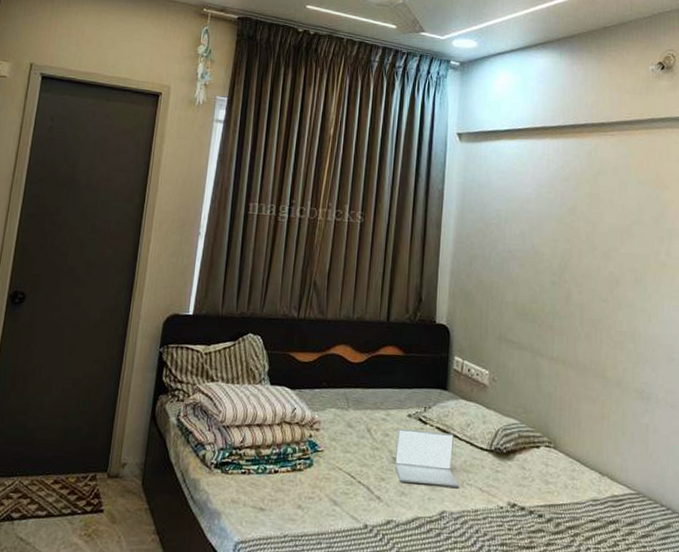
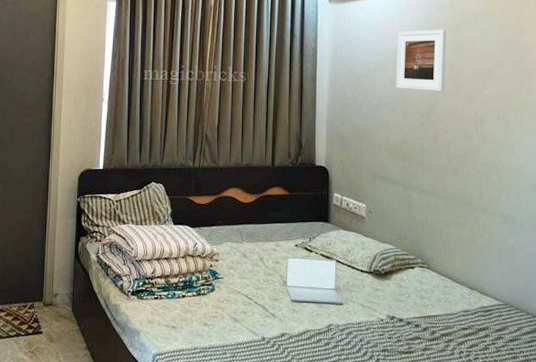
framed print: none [527,177,584,248] -> present [396,29,447,92]

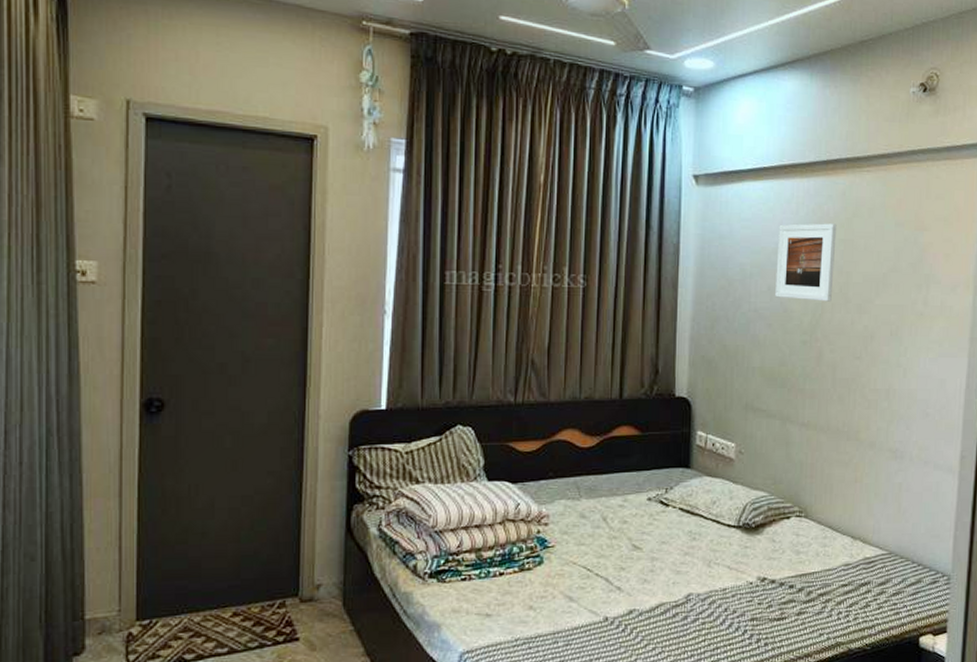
laptop: present [286,256,344,304] -> none [635,513,706,569]

